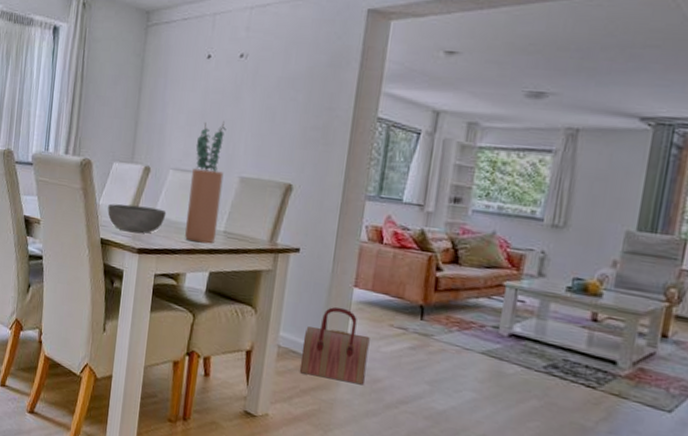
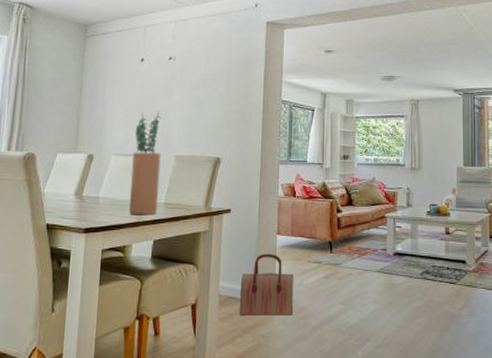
bowl: present [107,203,167,233] -> none [53,190,111,215]

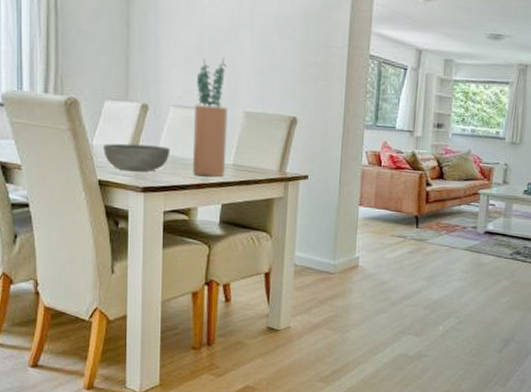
bowl: none [53,190,111,215] -> present [103,143,171,172]
handbag: present [239,253,294,316] -> none [316,224,376,289]

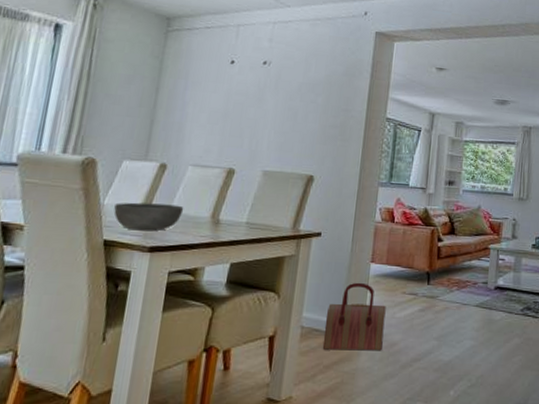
vase: present [192,58,228,177] -> none [204,120,249,236]
handbag: none [316,224,376,289] -> present [322,282,386,351]

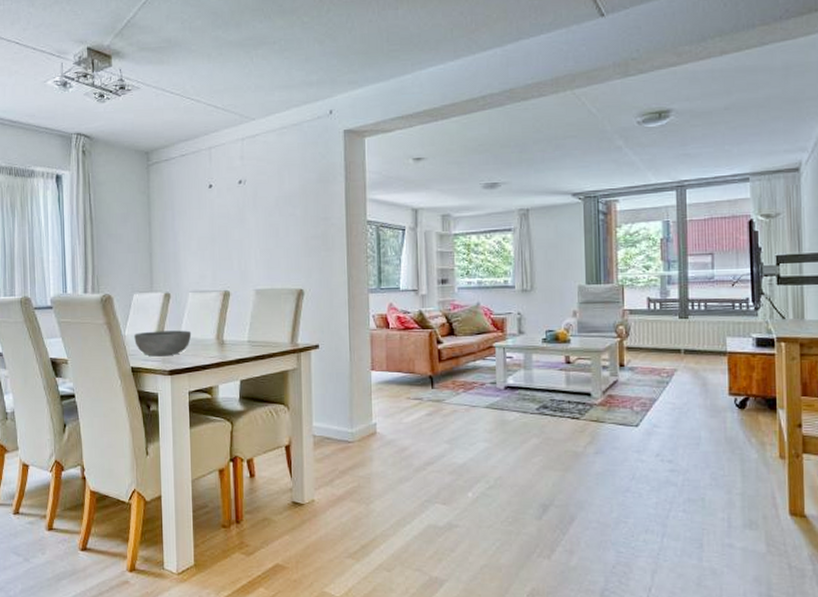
handbag: present [322,282,386,351] -> none [335,390,394,456]

